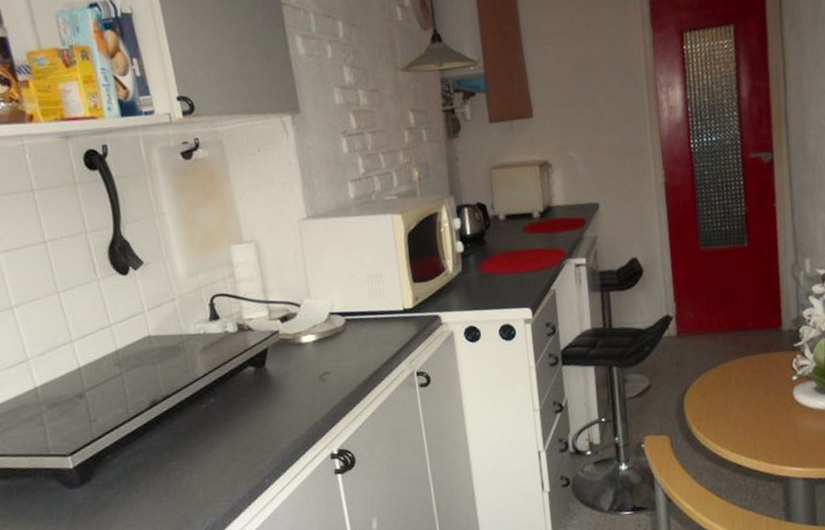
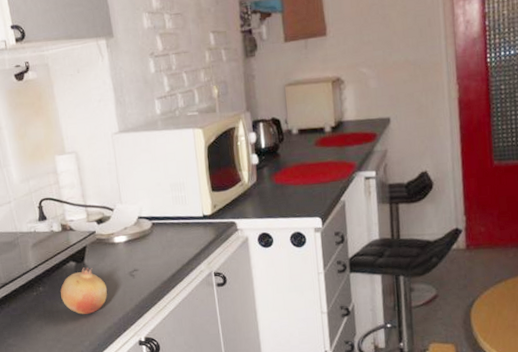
fruit: none [236,372,293,428] -> present [60,267,108,314]

